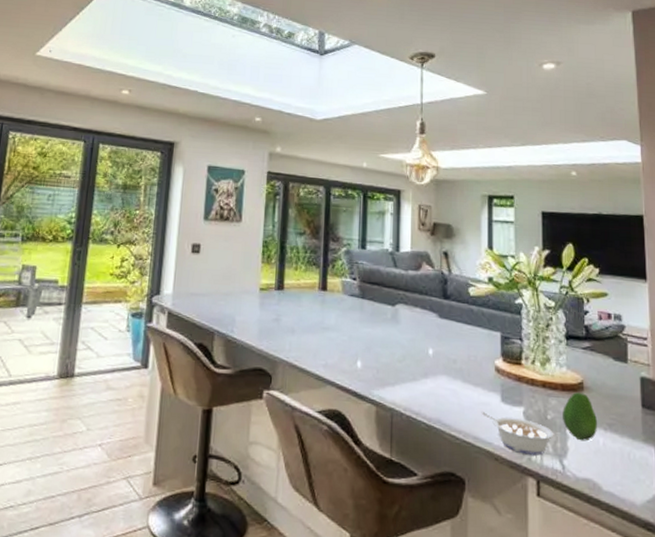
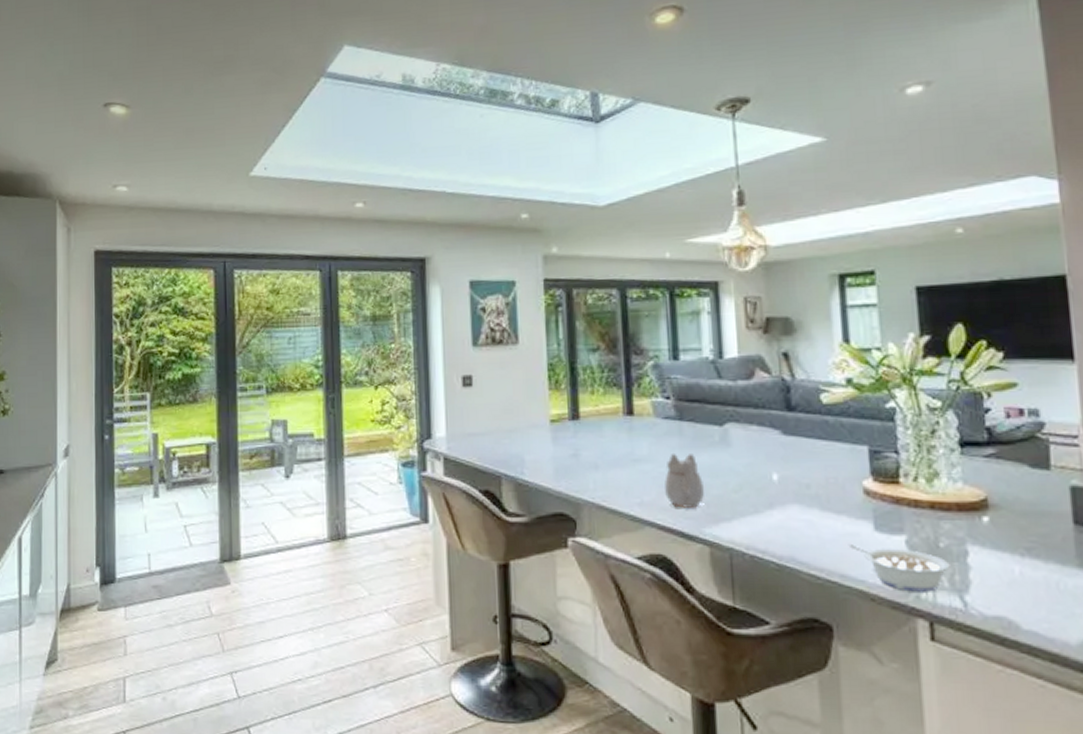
teapot: none [344,324,377,373] -> present [663,452,705,508]
fruit: present [563,392,598,442] -> none [960,512,1012,571]

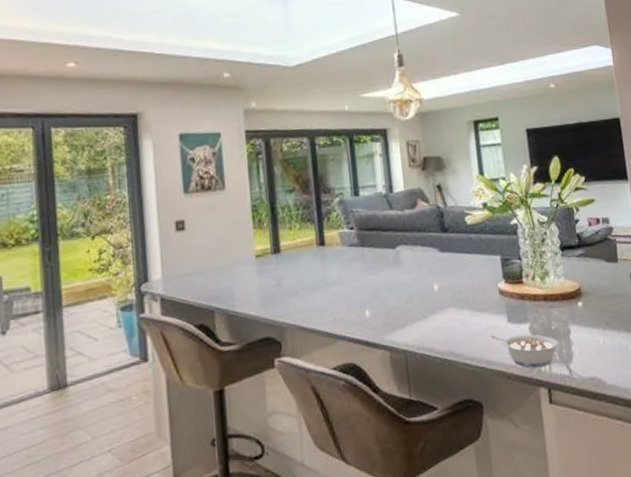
teapot: present [663,452,705,508] -> none [351,274,384,322]

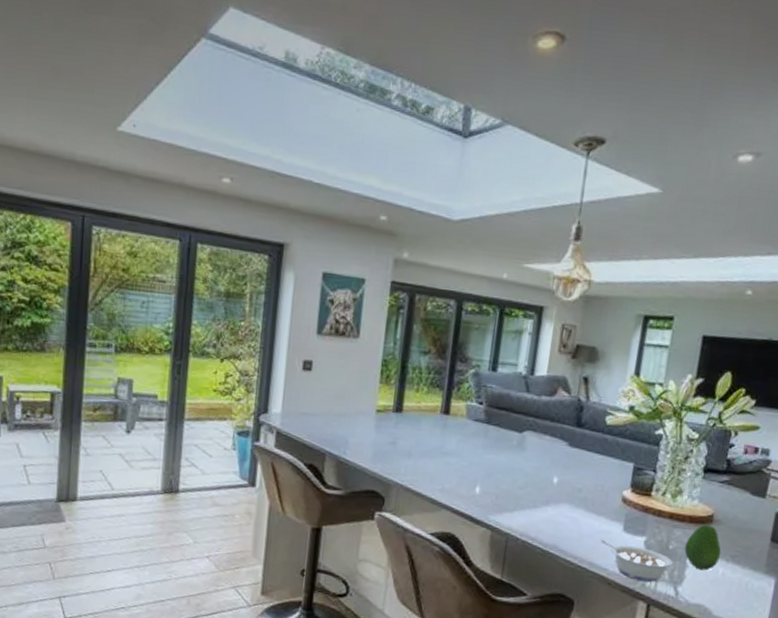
fruit: none [564,298,598,344] -> present [684,524,722,571]

